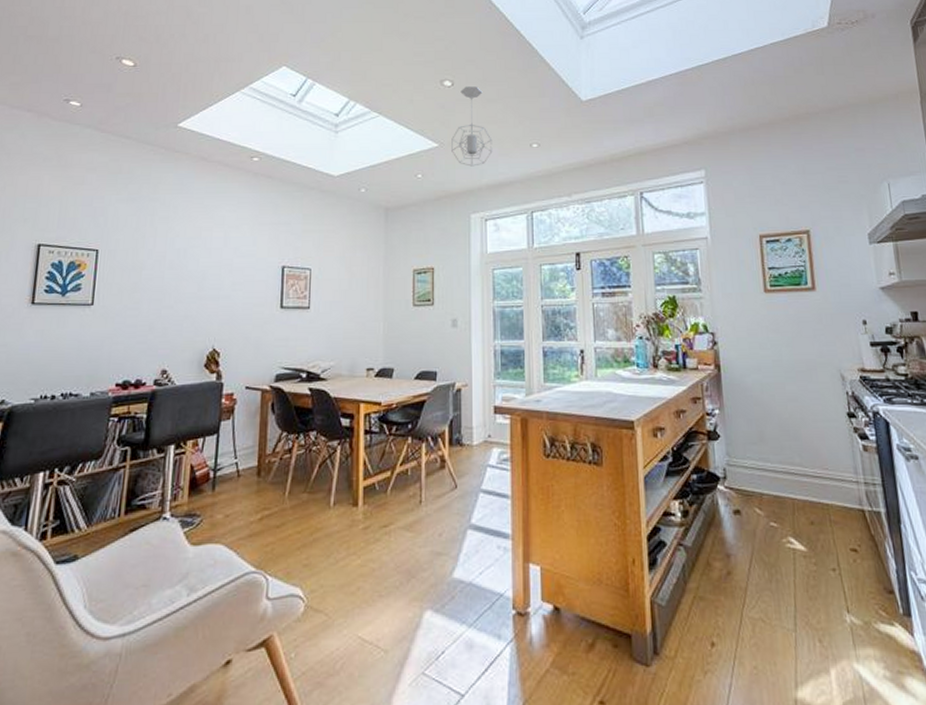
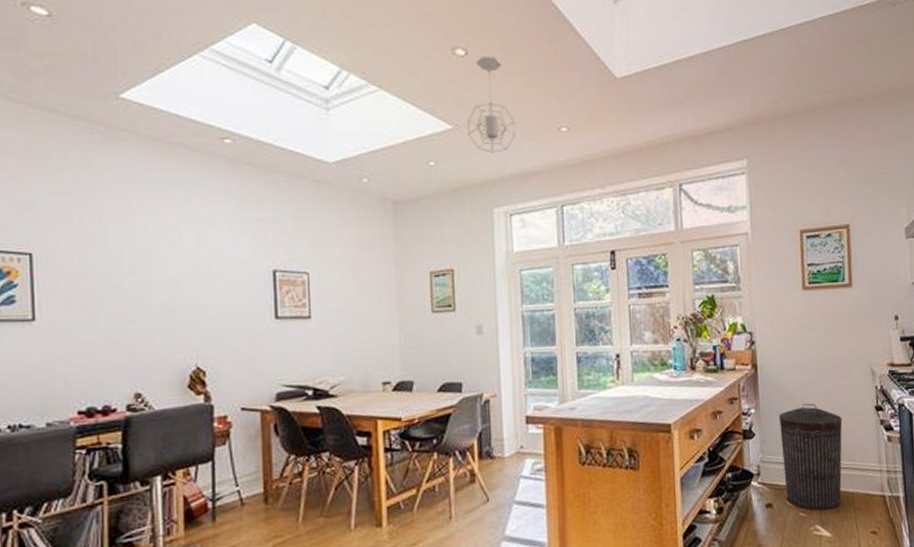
trash can: none [745,406,816,522] -> present [779,403,843,511]

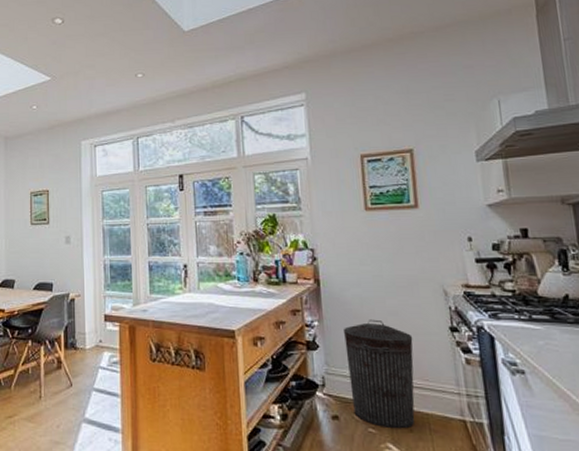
pendant light: present [468,57,516,153] -> none [63,22,101,97]

